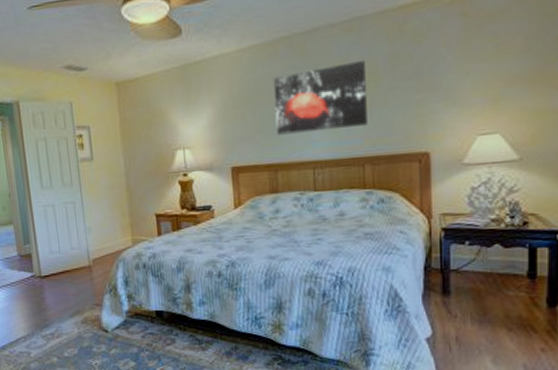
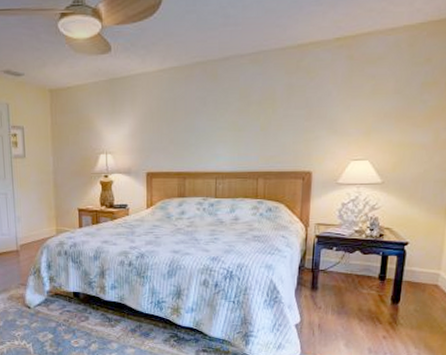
wall art: present [273,61,368,135] -> none [187,89,266,148]

